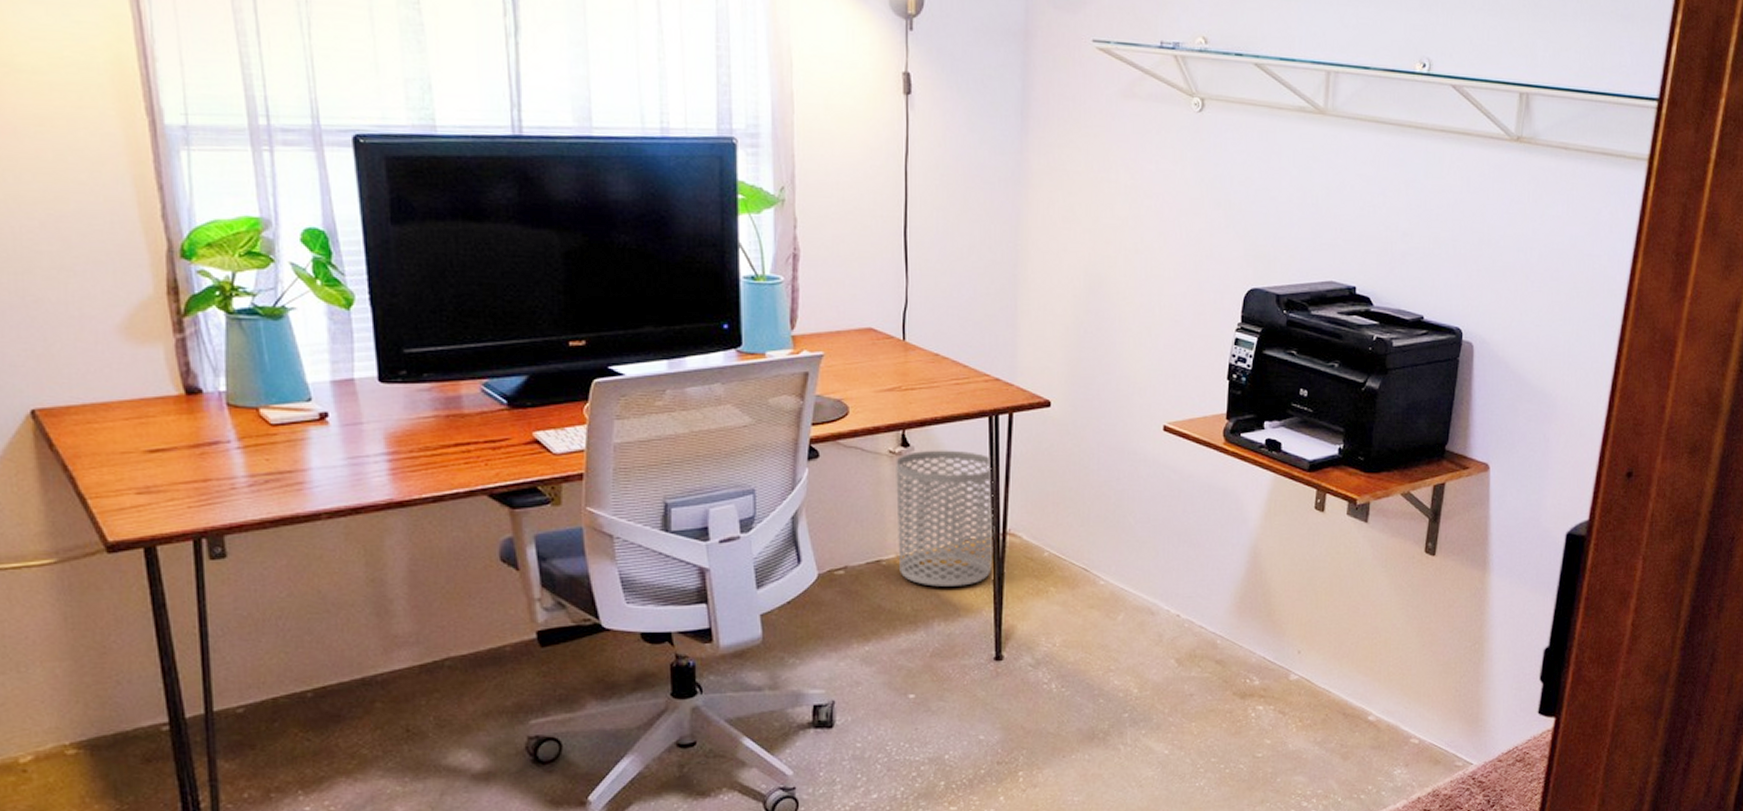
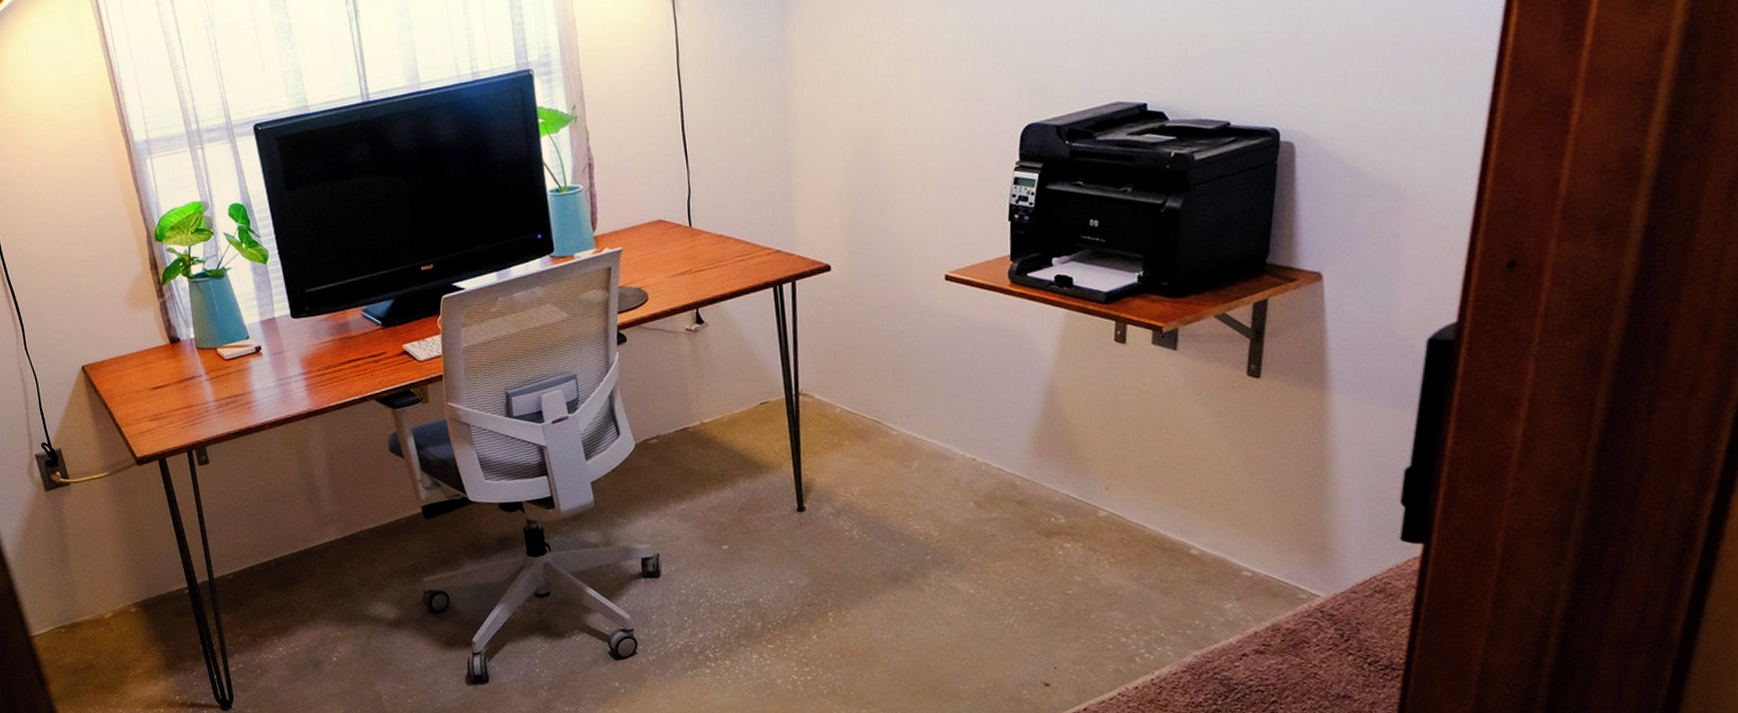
waste bin: present [896,450,995,587] -> none [693,321,788,448]

